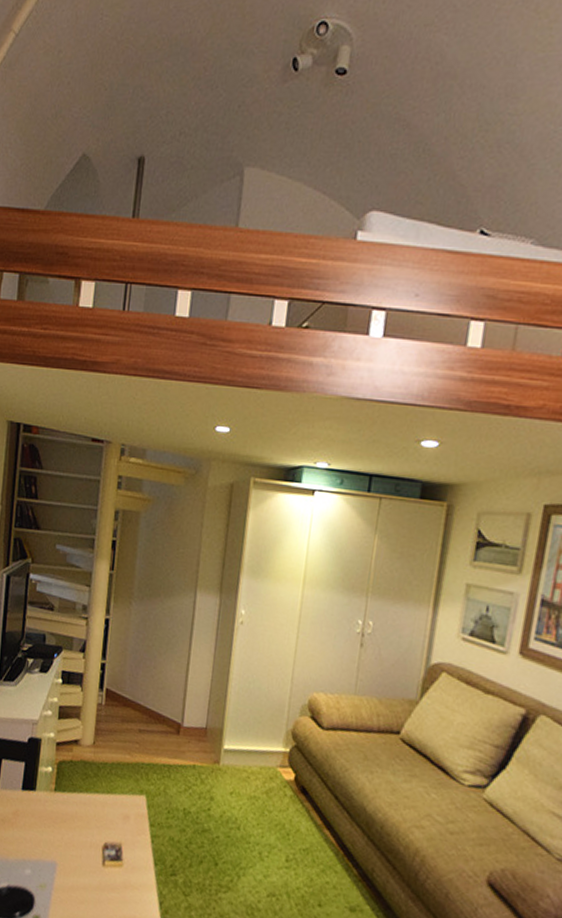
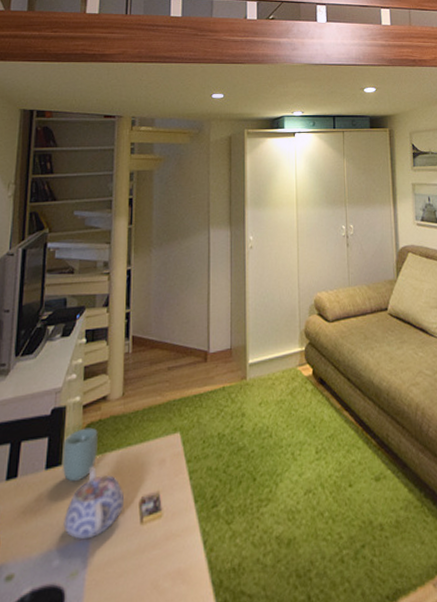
teapot: none [35,800,90,863] -> present [63,466,125,540]
cup: none [36,763,69,810] -> present [62,427,98,482]

